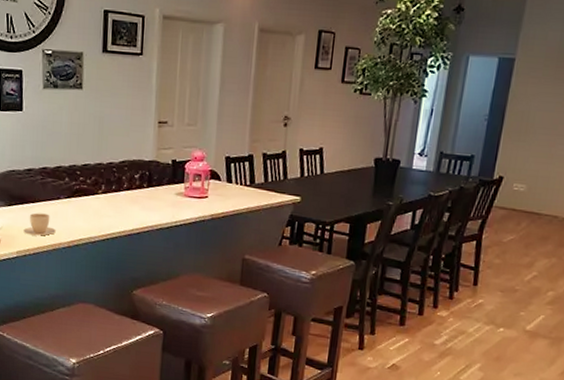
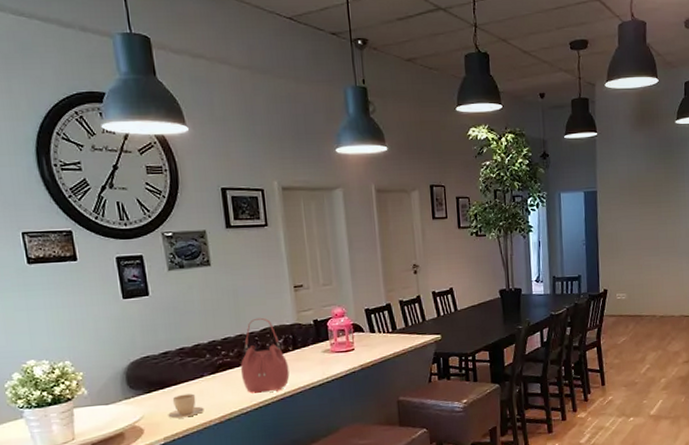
handbag: none [95,148,141,226] -> present [241,317,290,393]

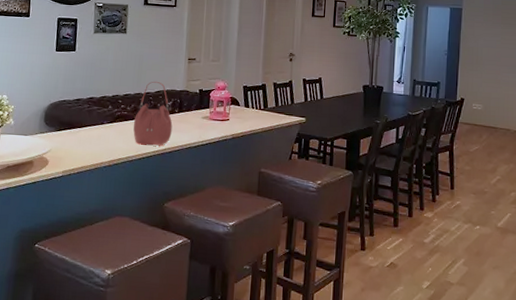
teacup: present [168,393,204,419] -> none [70,136,98,157]

